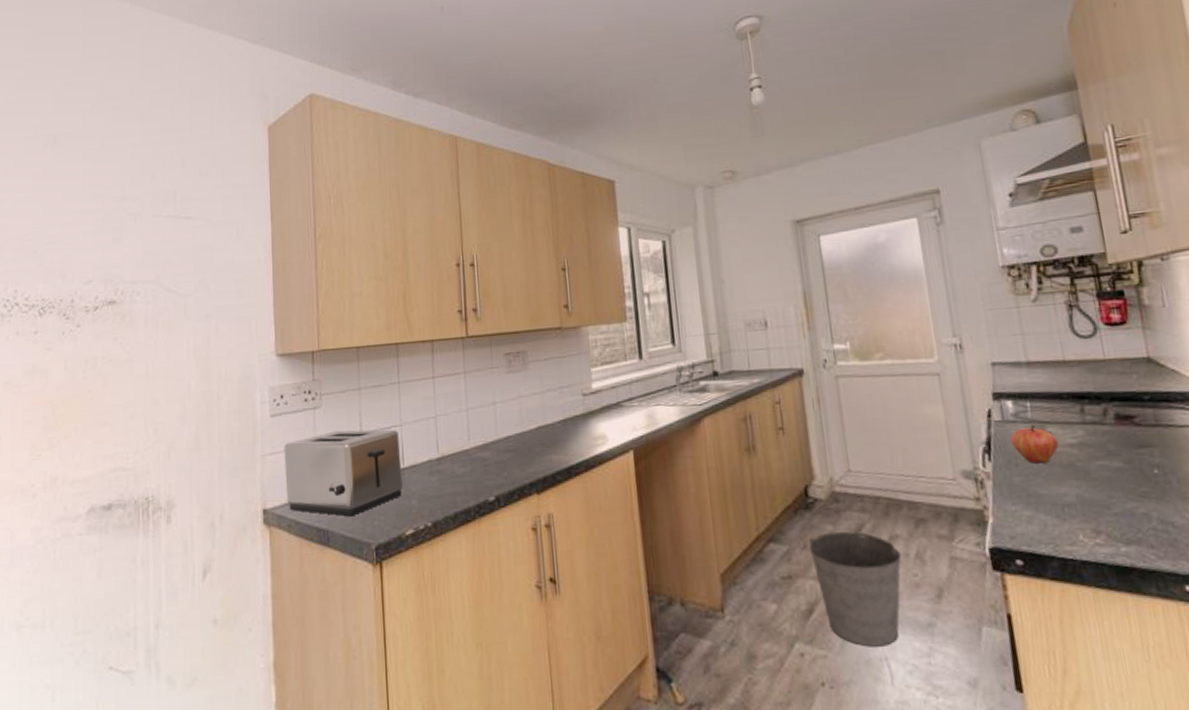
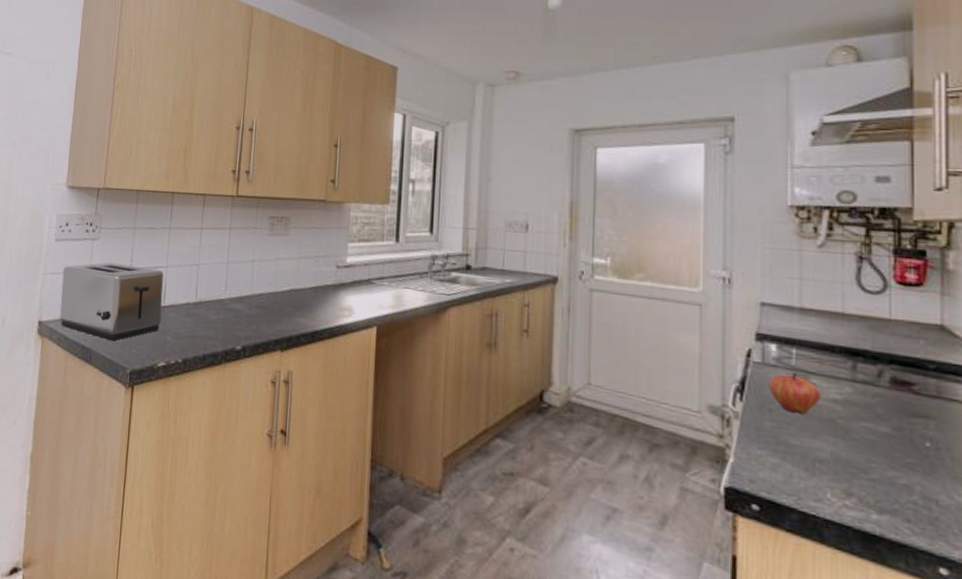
bucket: present [808,531,902,647] -> none [535,439,630,560]

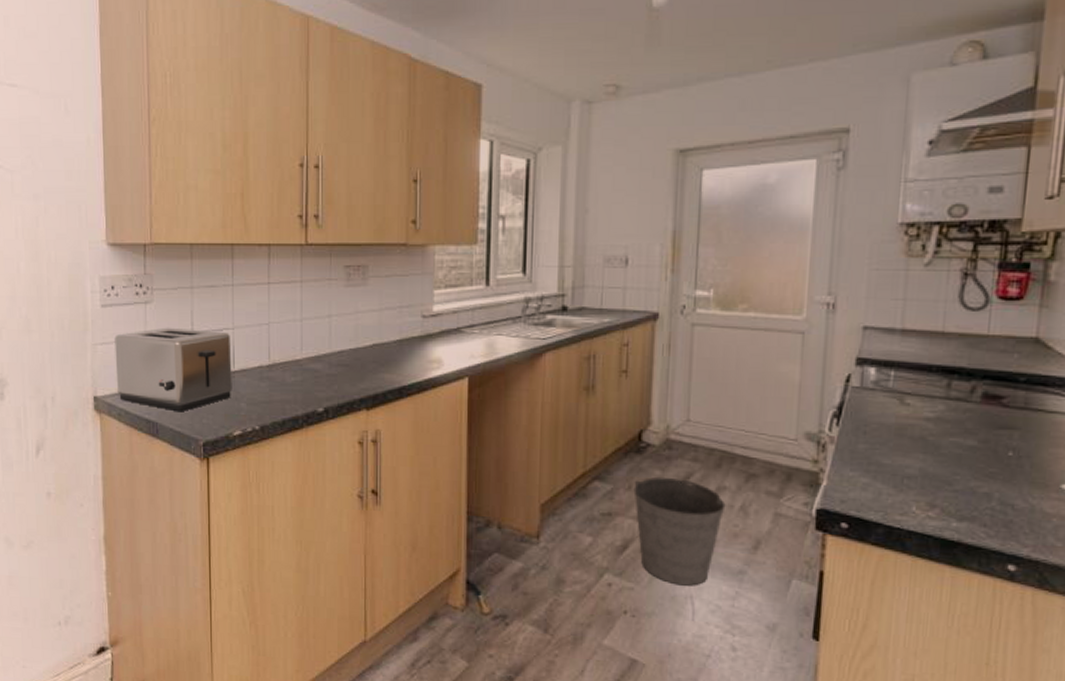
bucket: none [535,439,630,560] -> present [633,477,726,586]
fruit: present [768,372,821,415] -> none [864,394,915,435]

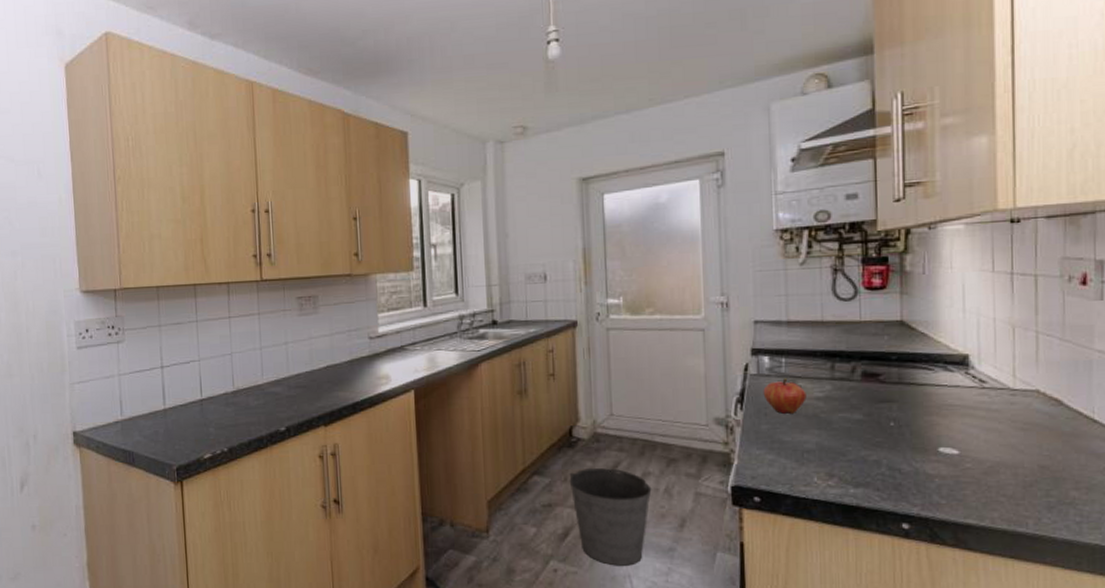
toaster: present [114,327,232,412] -> none [90,363,201,441]
fruit: none [864,394,915,435] -> present [763,378,807,415]

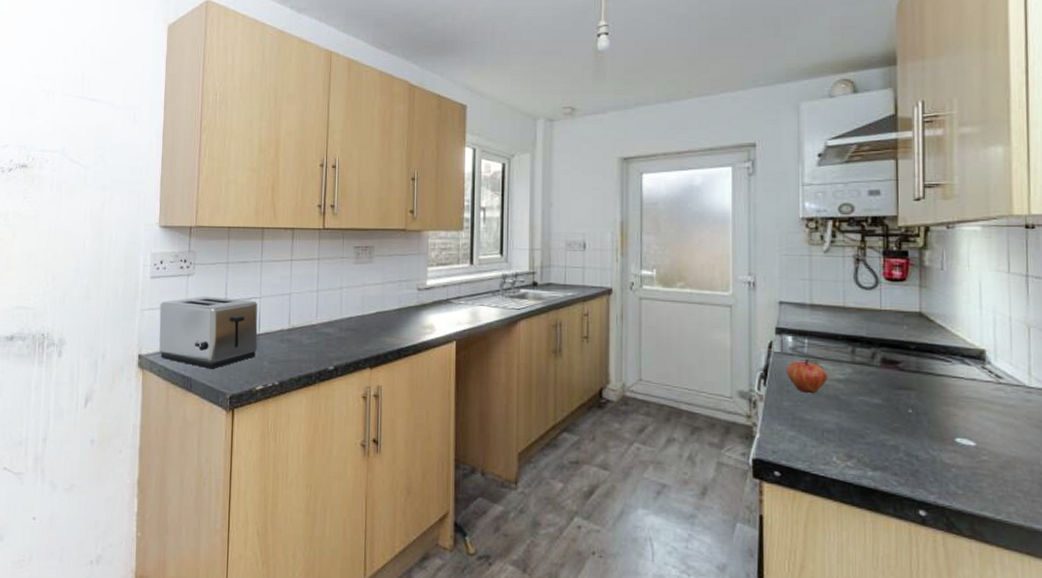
toaster: none [90,363,201,441] -> present [159,296,258,369]
bucket: present [569,468,652,566] -> none [597,430,676,529]

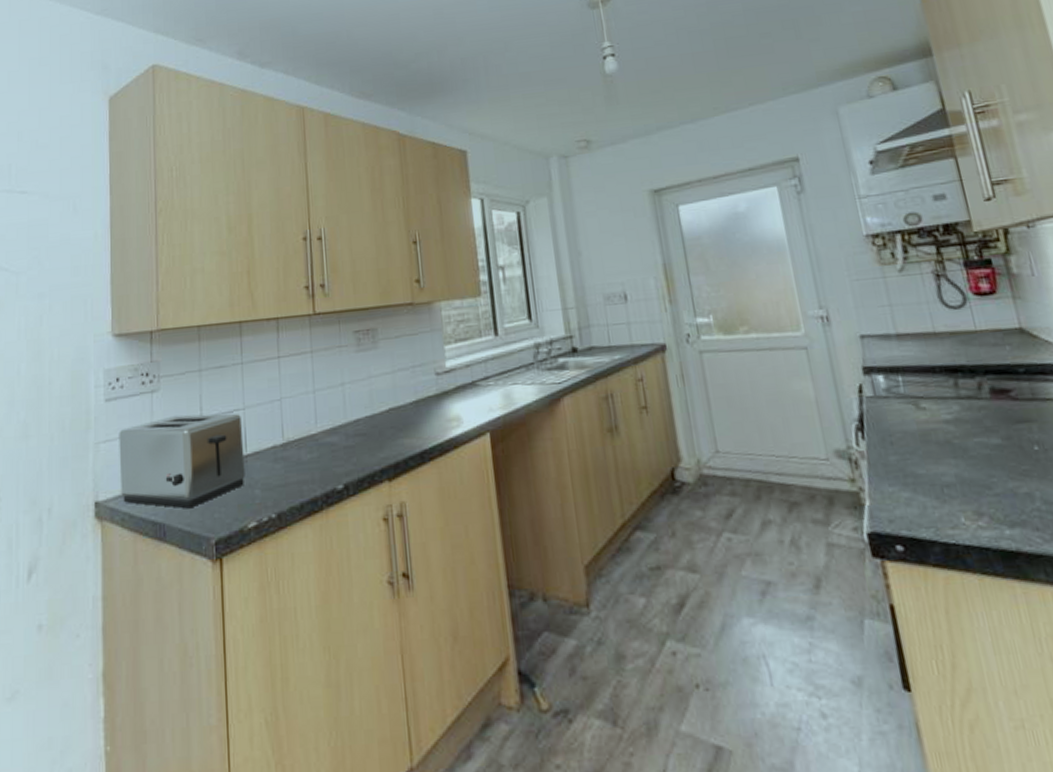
fruit: present [786,358,828,394] -> none [883,399,934,442]

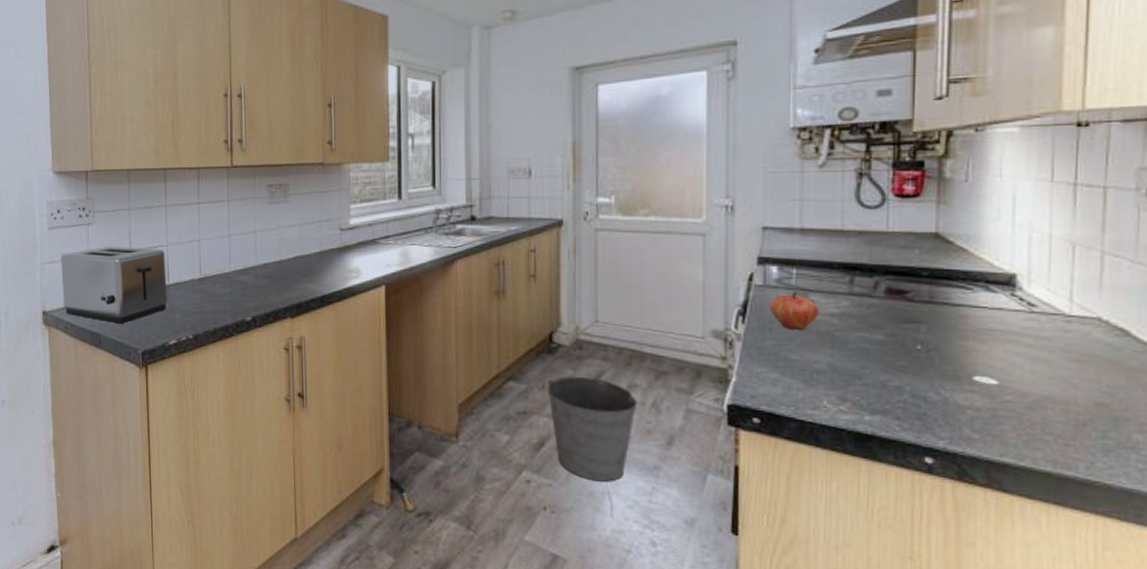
bucket: none [676,517,777,644] -> present [547,377,638,482]
fruit: none [883,399,934,442] -> present [769,291,819,331]

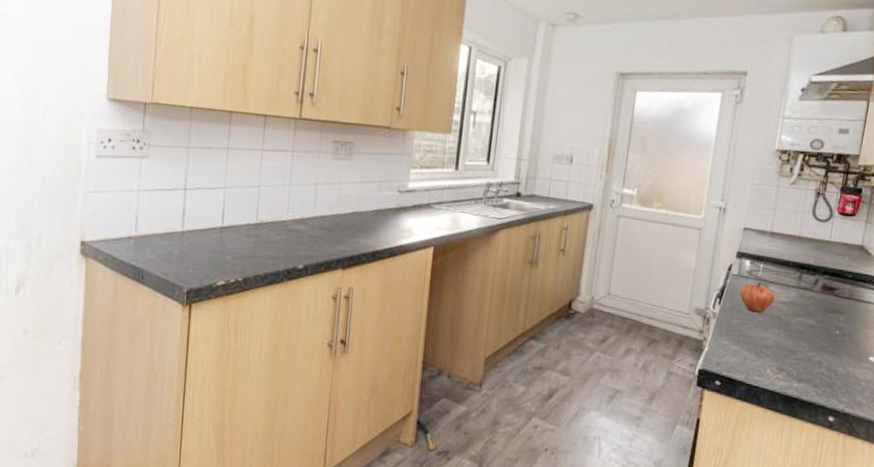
toaster: present [61,246,167,324] -> none [105,181,222,261]
bucket: present [547,377,638,482] -> none [561,339,632,429]

